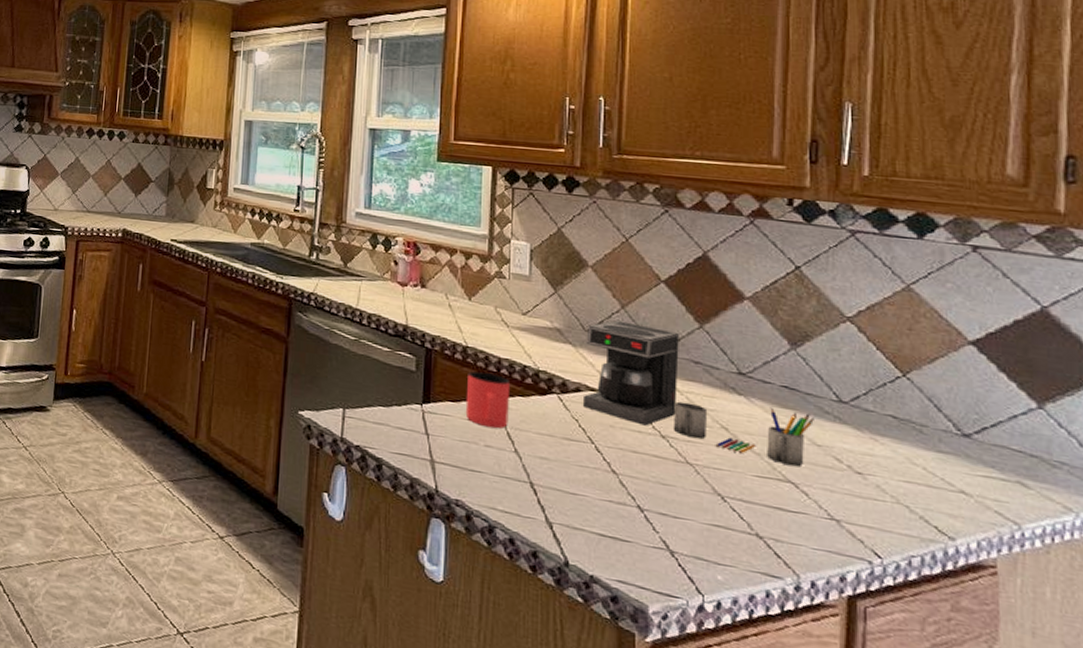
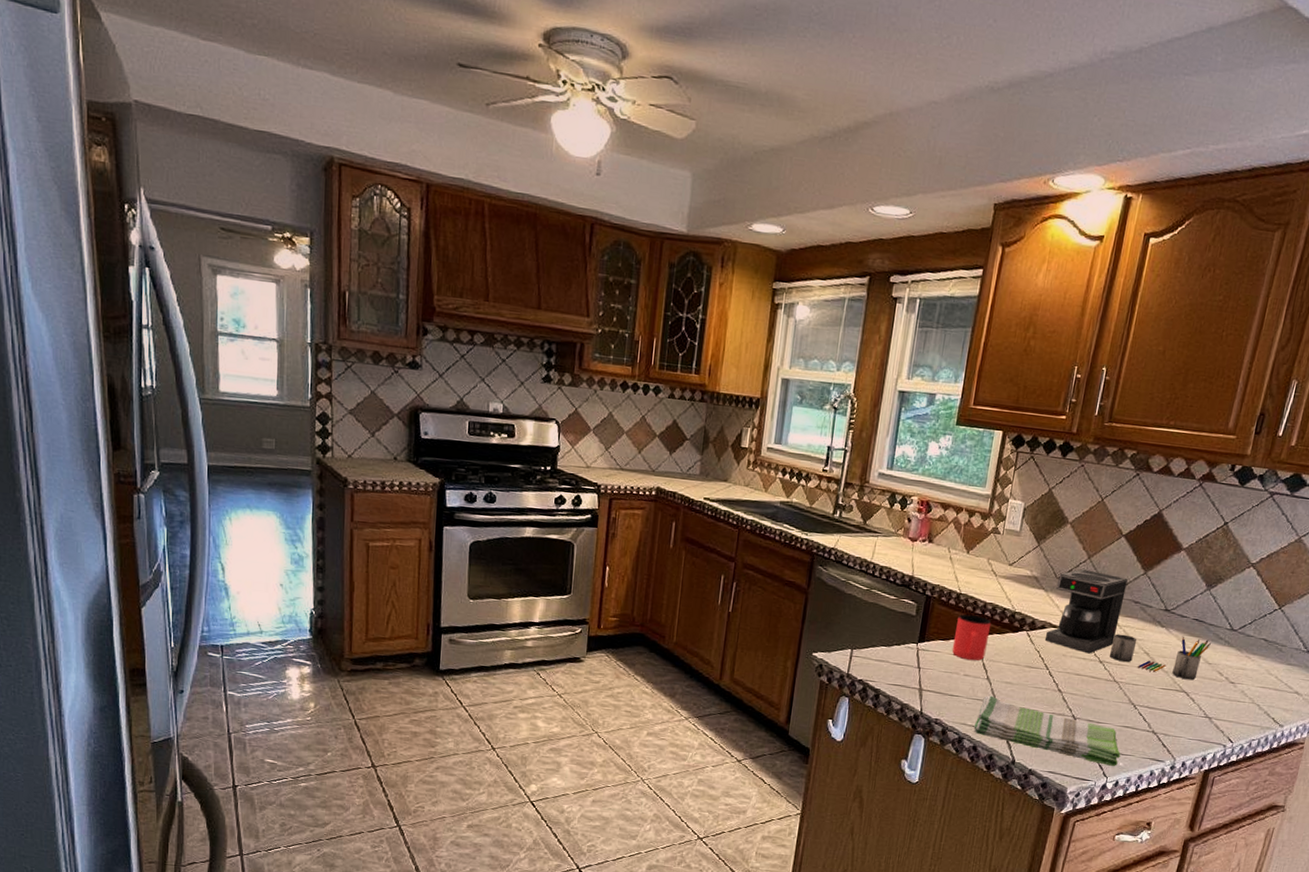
dish towel: none [506,473,716,580] -> present [973,695,1121,766]

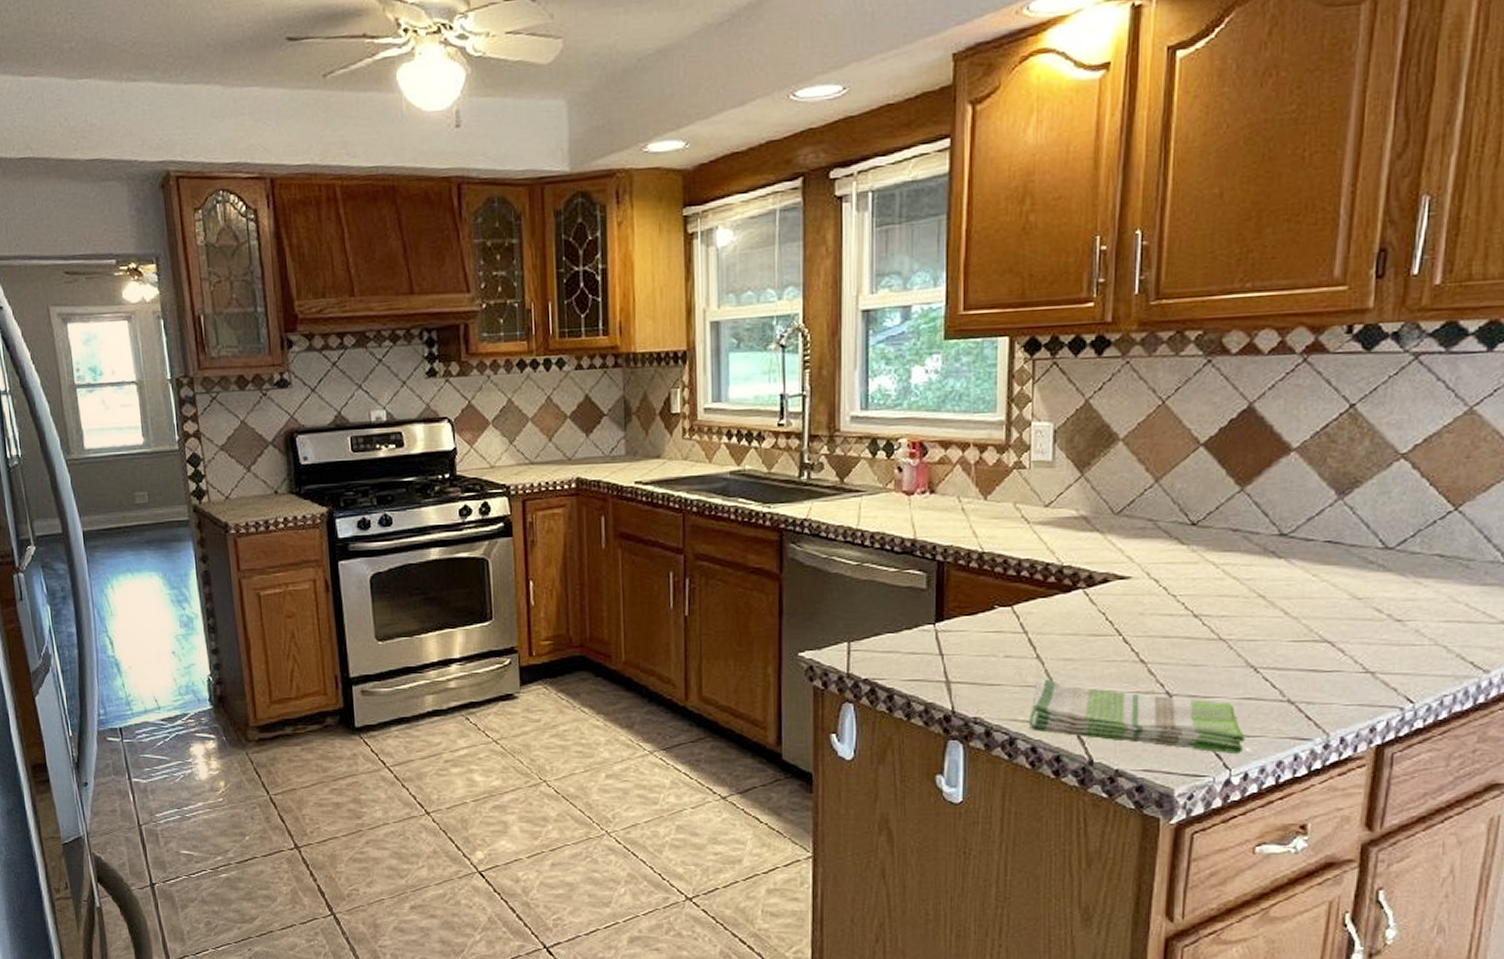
cup: present [952,614,992,661] -> none [982,577,1032,637]
coffee maker: present [1044,569,1212,681] -> none [1110,497,1359,625]

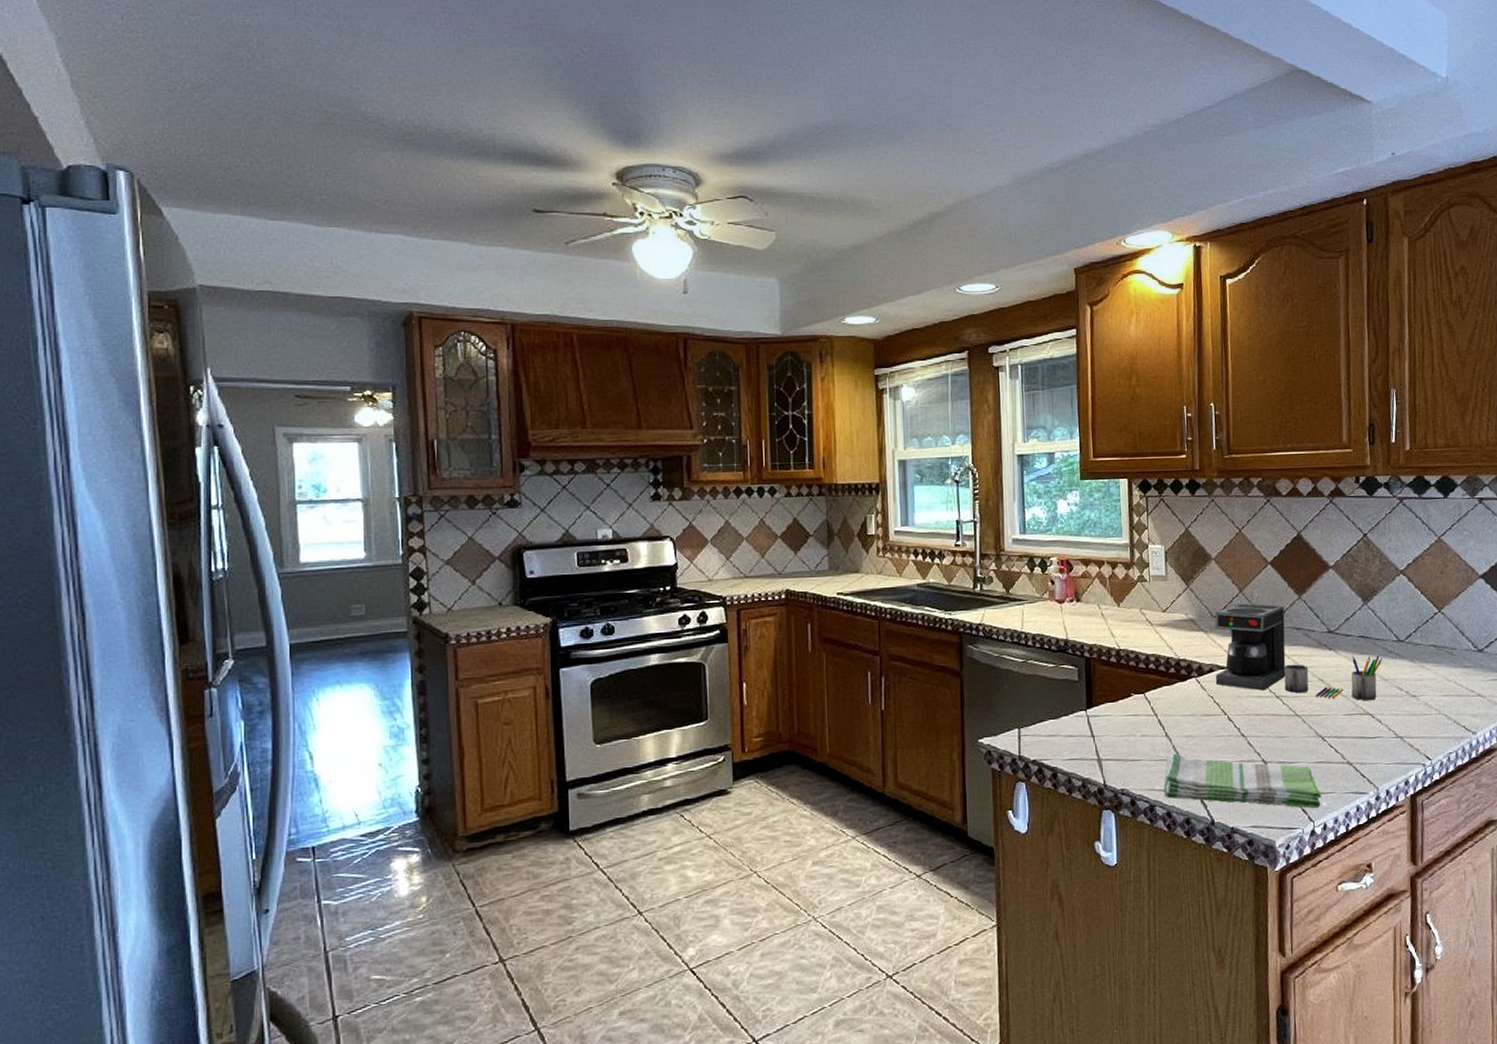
coffee maker: none [1110,497,1359,625] -> present [1214,603,1383,701]

